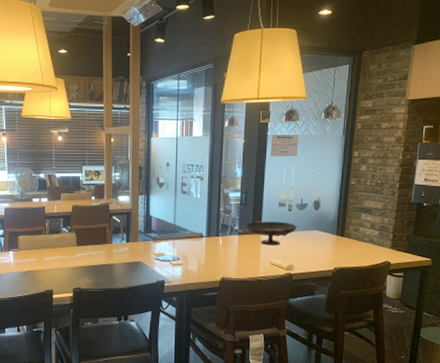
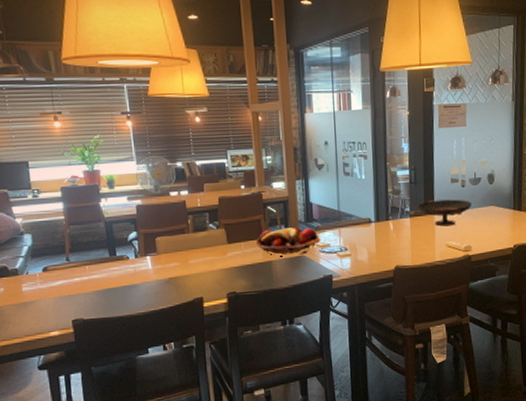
fruit basket: none [101,236,157,260] -> present [256,227,321,255]

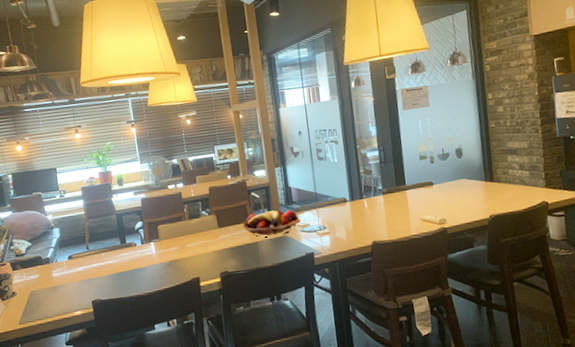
decorative bowl: present [417,199,472,227] -> none [389,175,443,202]

